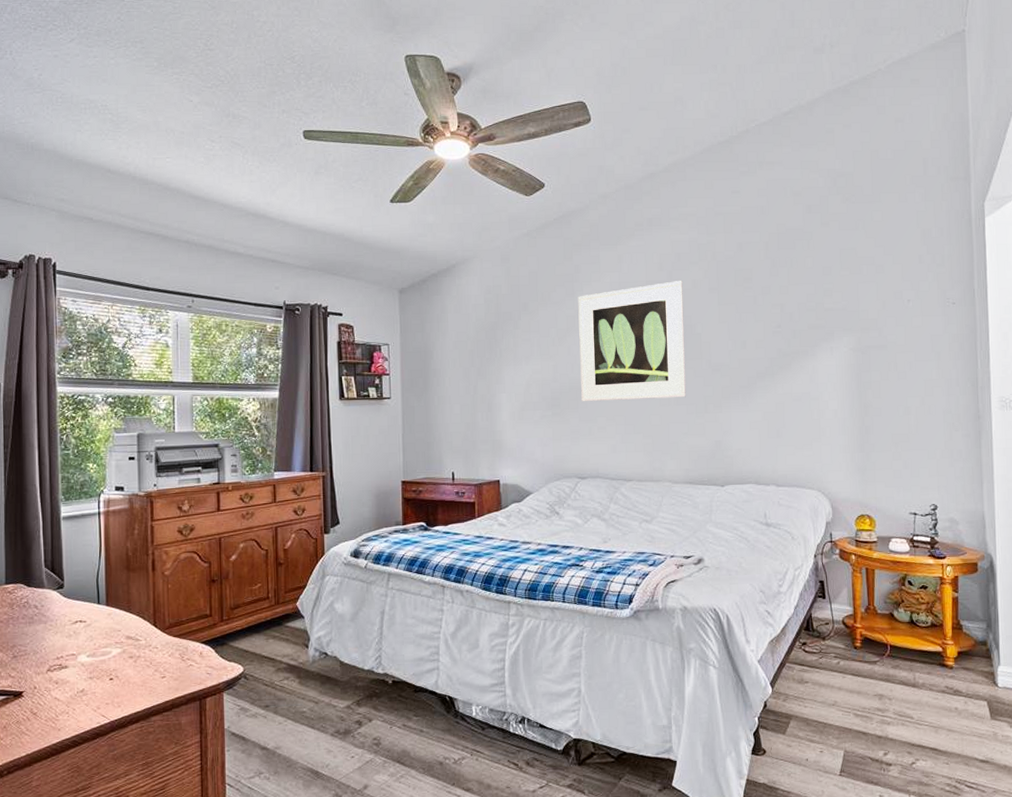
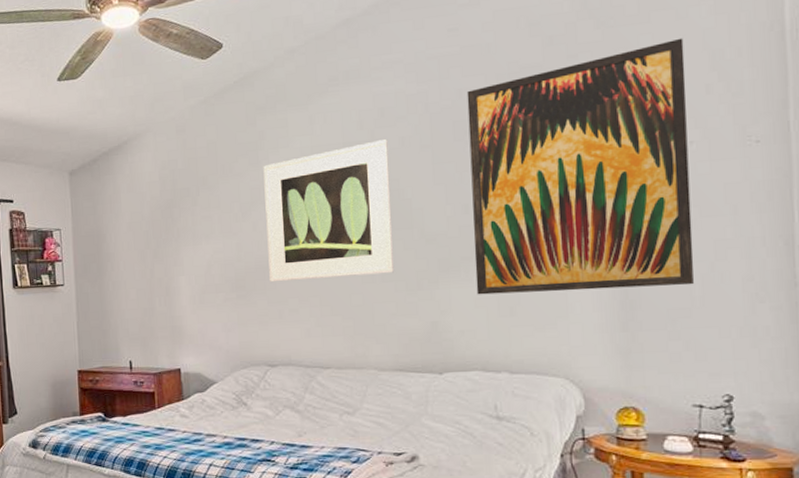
wall art: none [745,217,911,419] -> present [467,38,694,295]

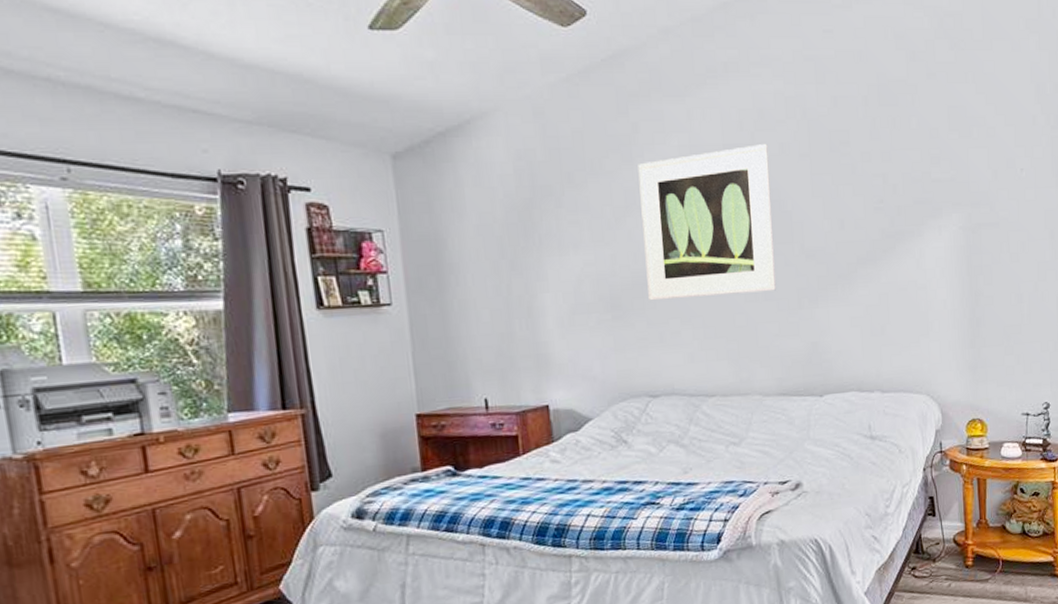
wall art: present [467,38,694,295] -> none [841,68,1023,314]

